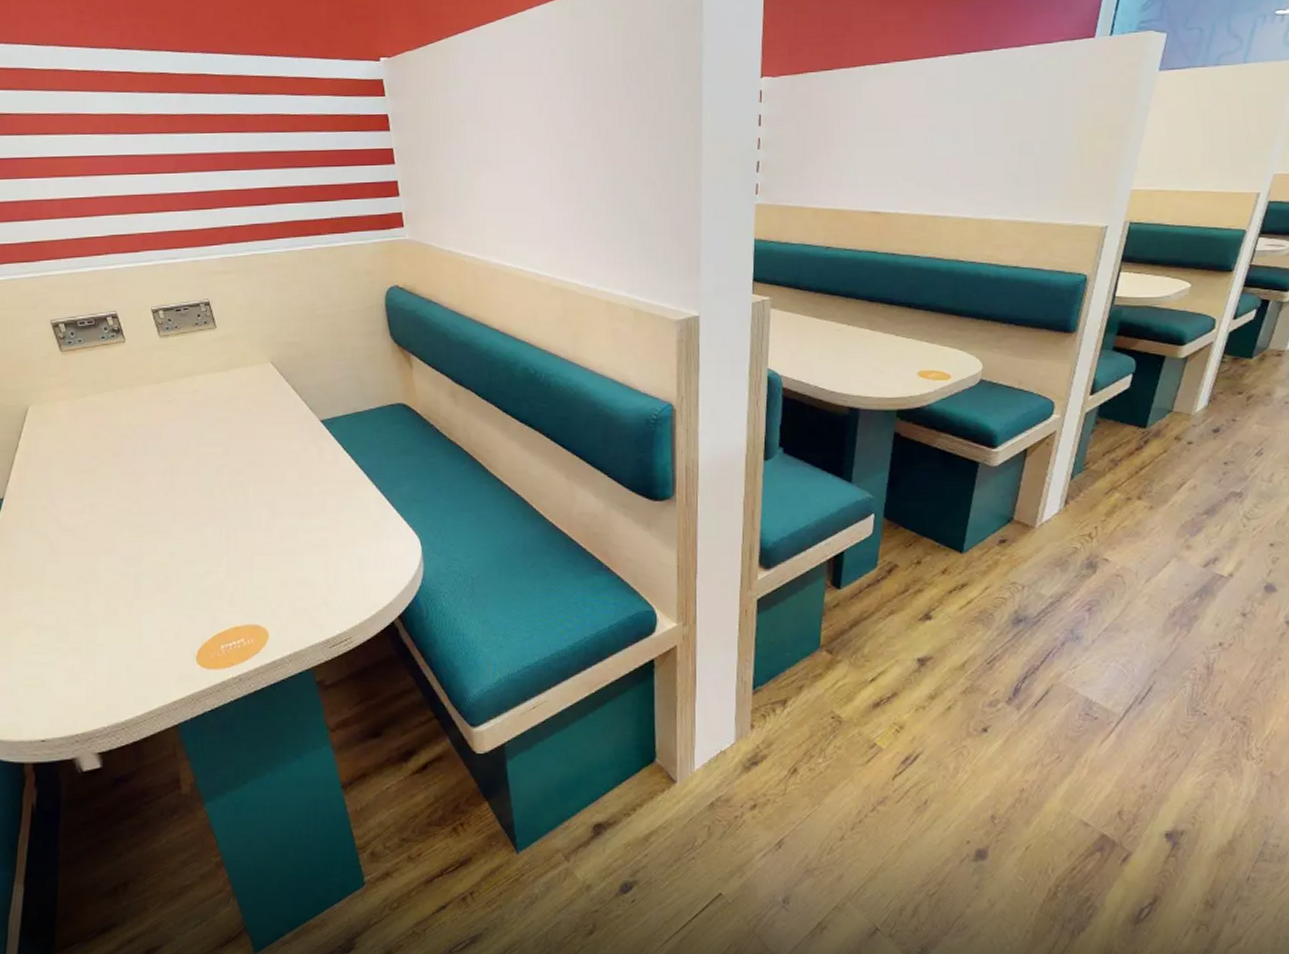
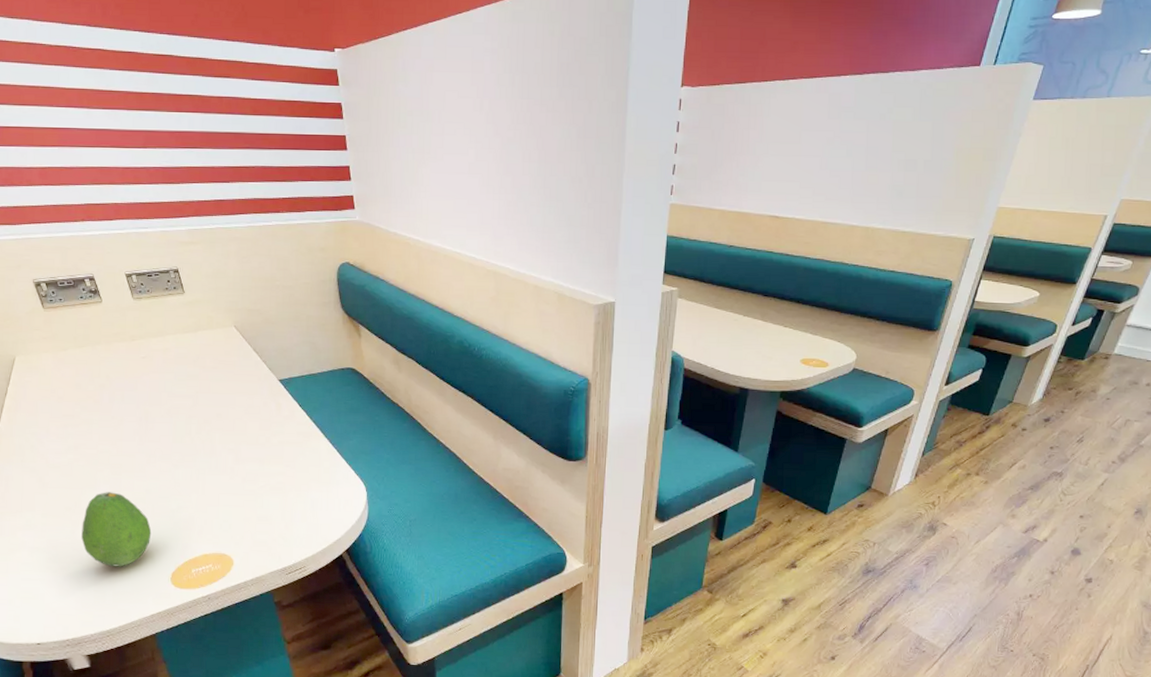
fruit: none [95,557,176,645] -> present [81,492,152,567]

